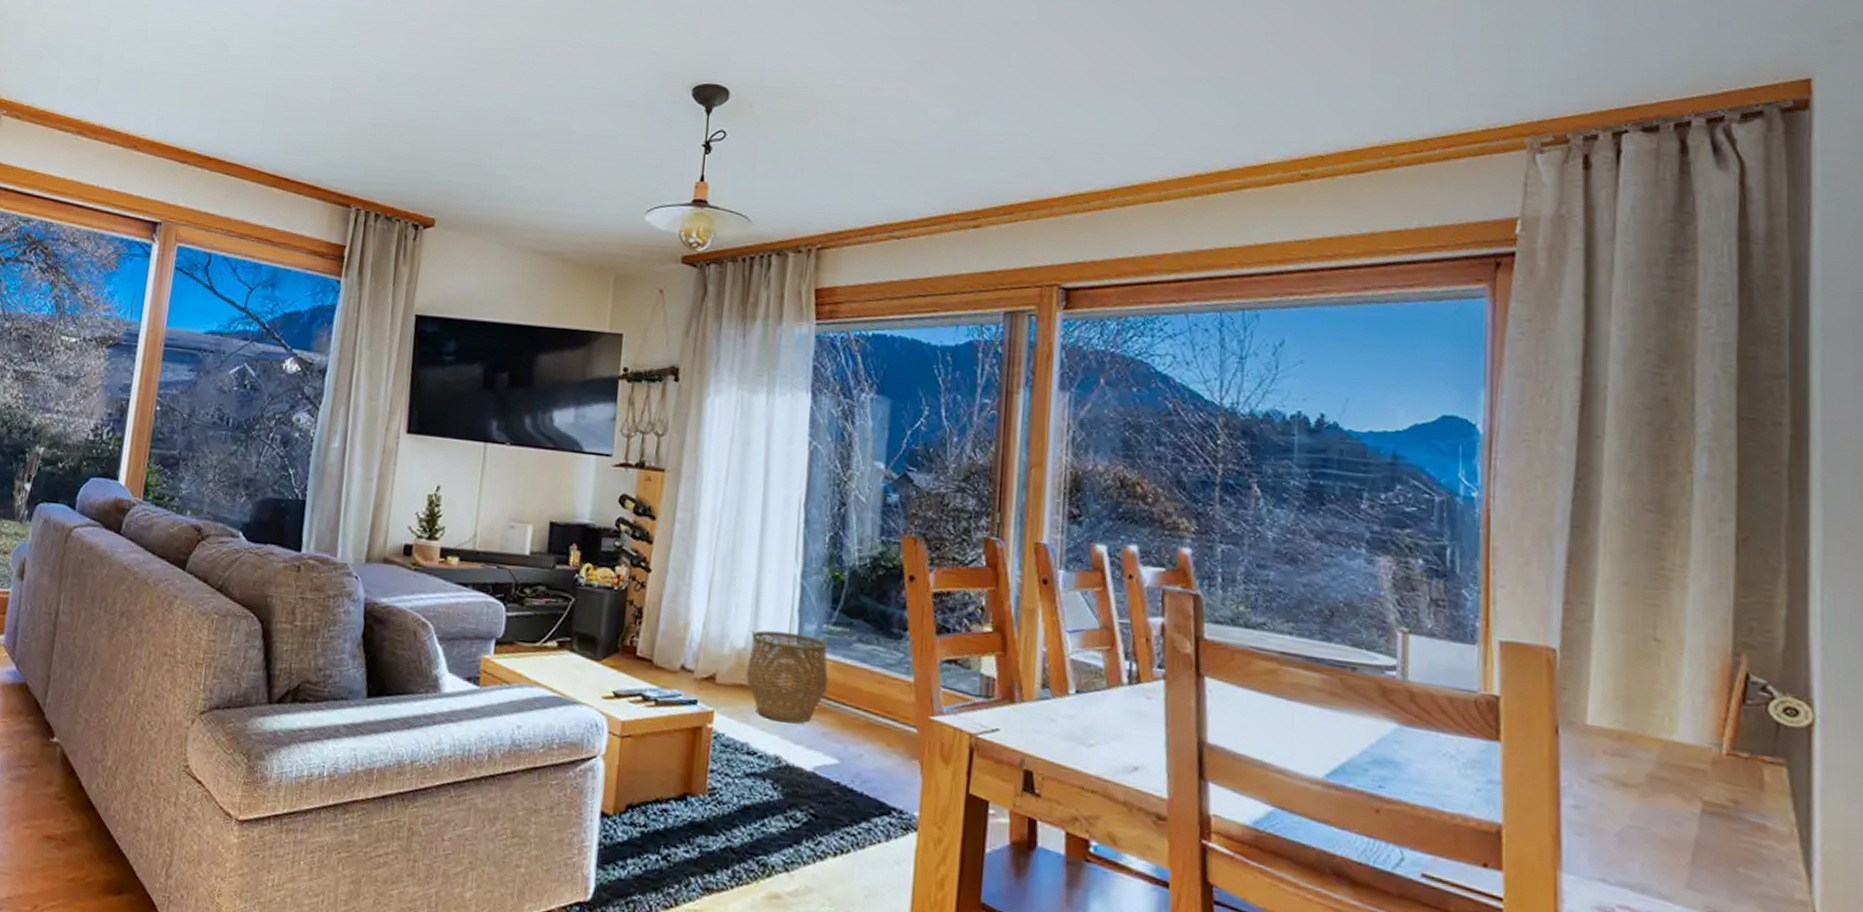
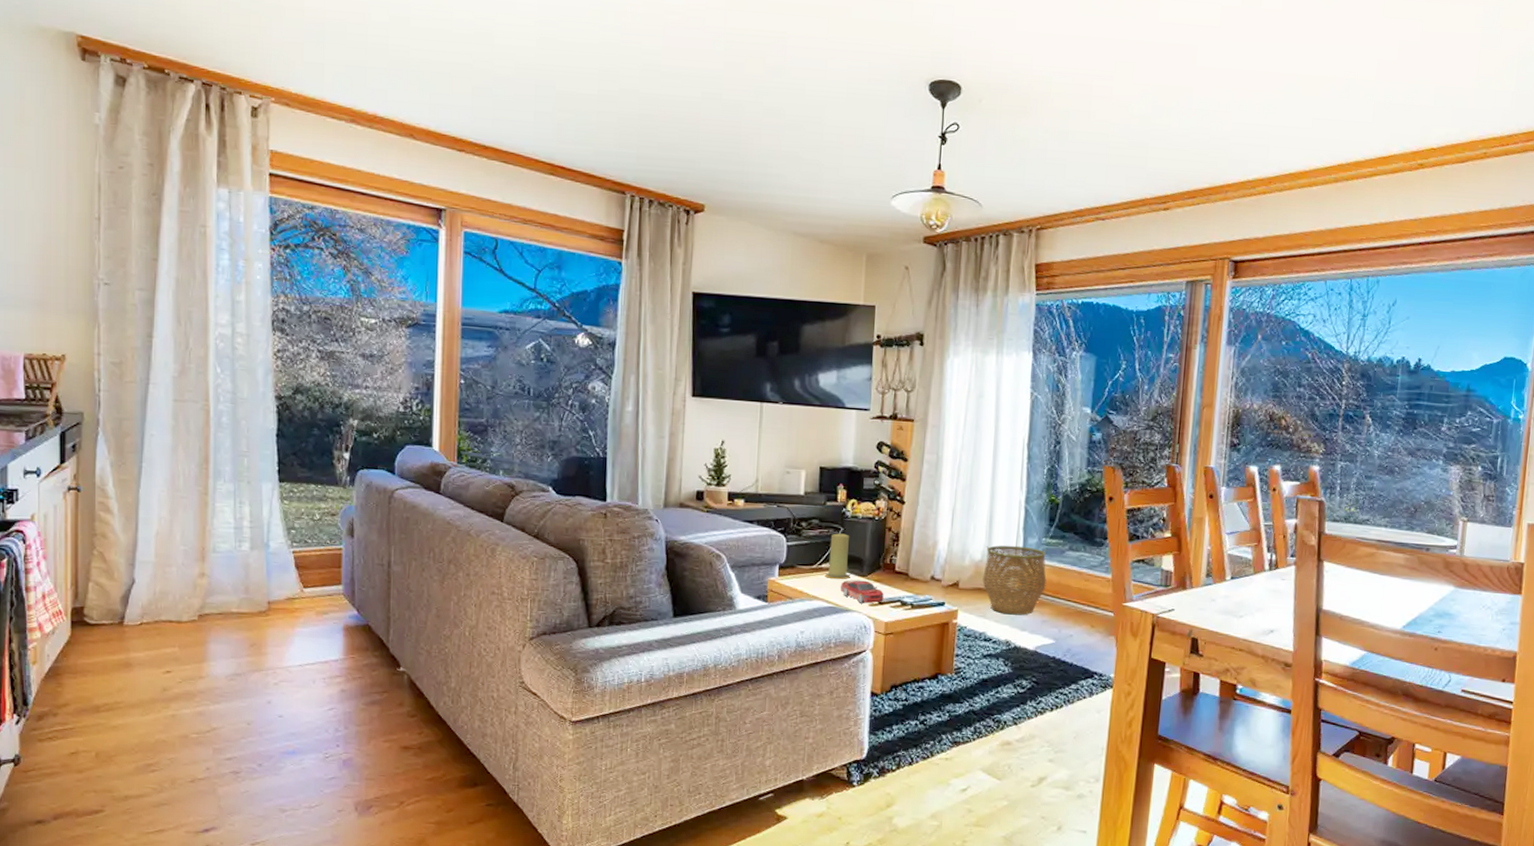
candle: none [549,604,582,663] -> present [824,533,849,579]
toy car: none [567,663,622,696] -> present [840,579,884,604]

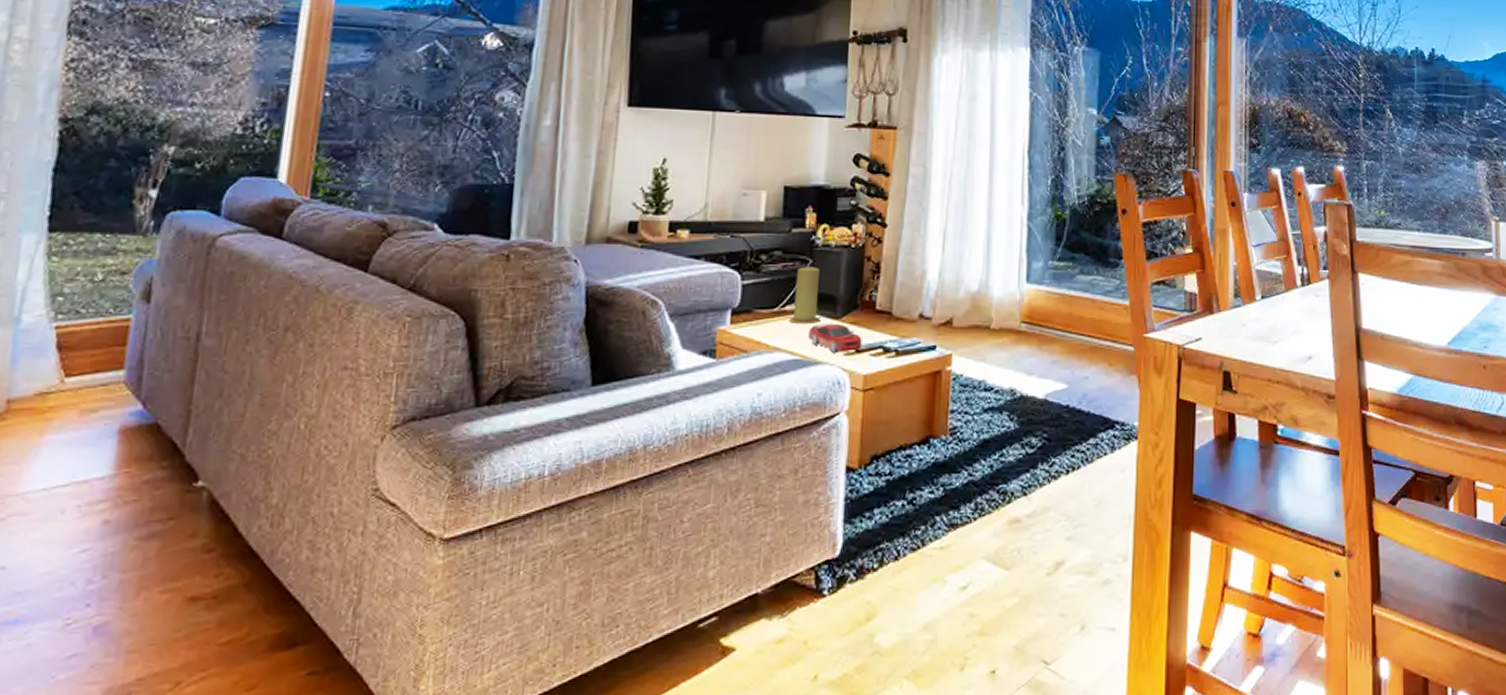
basket: present [982,545,1047,615] -> none [980,271,1055,356]

